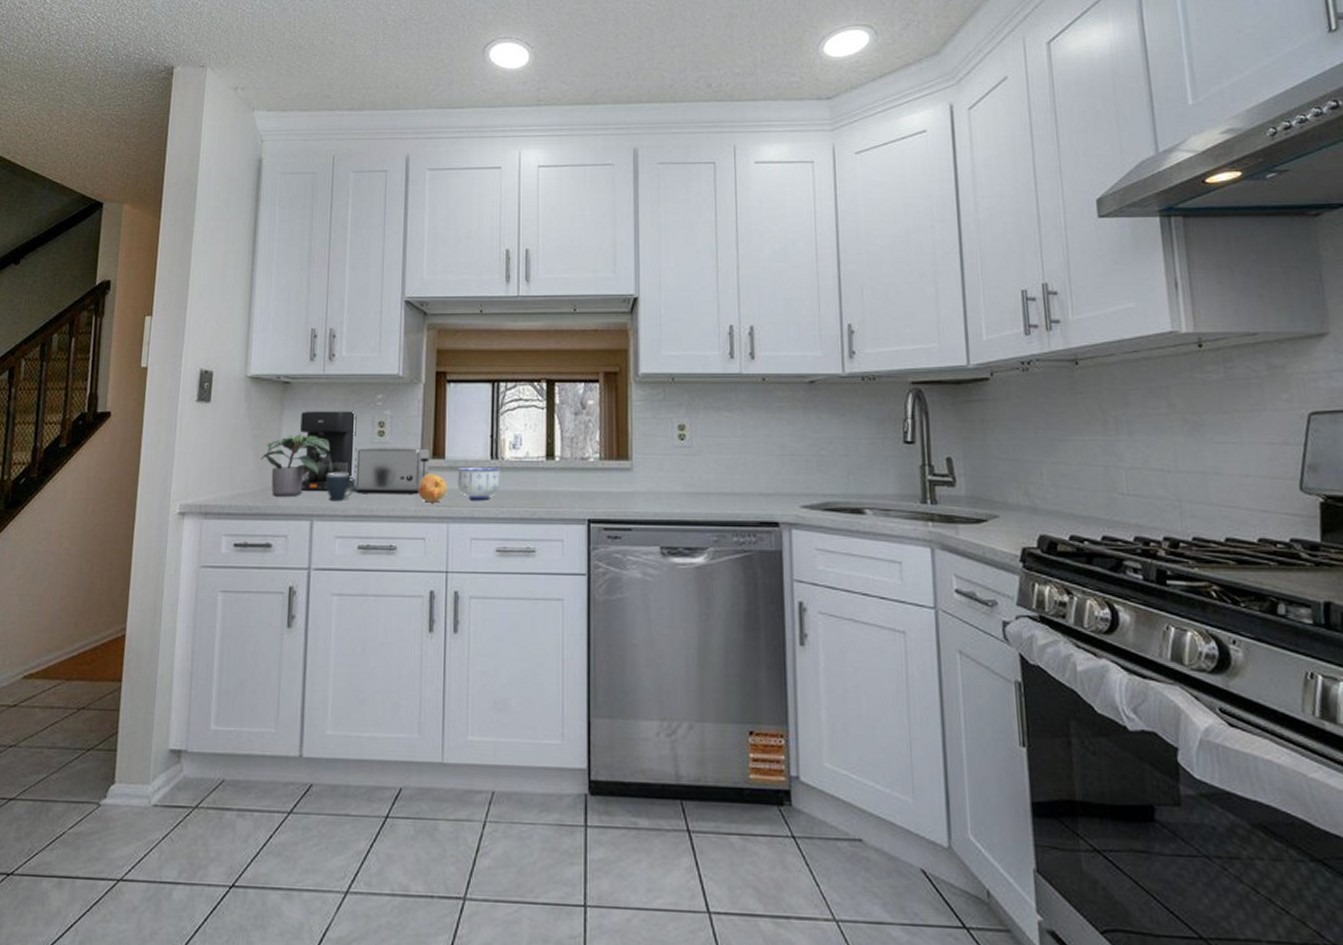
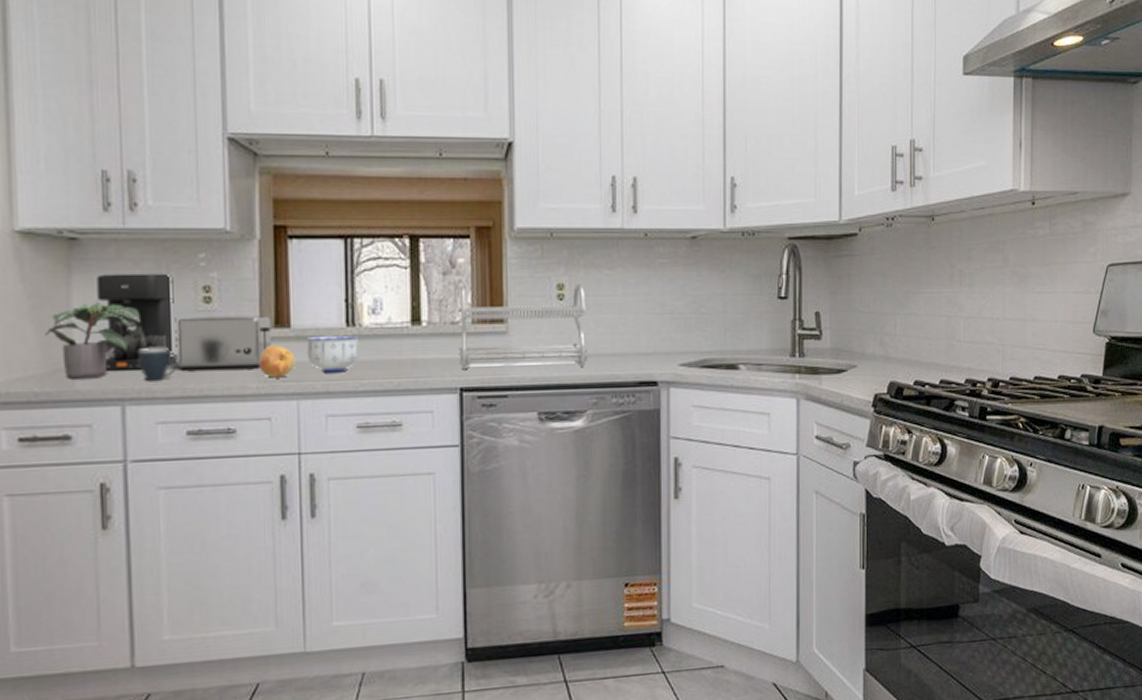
dish rack: none [587,425,708,504] -> present [458,284,588,370]

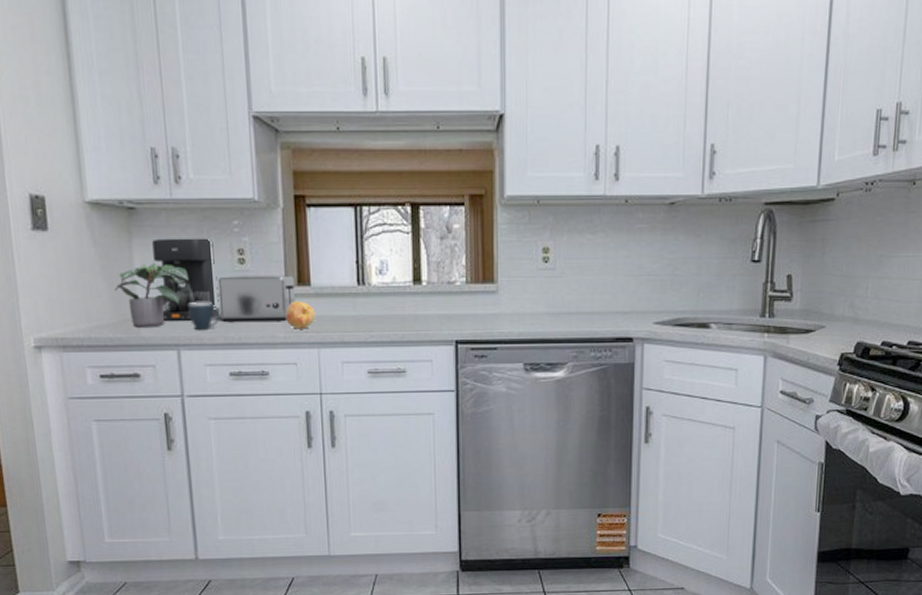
bowl: present [306,335,360,373] -> none [324,292,370,326]
dish rack: present [458,284,588,370] -> none [454,247,571,325]

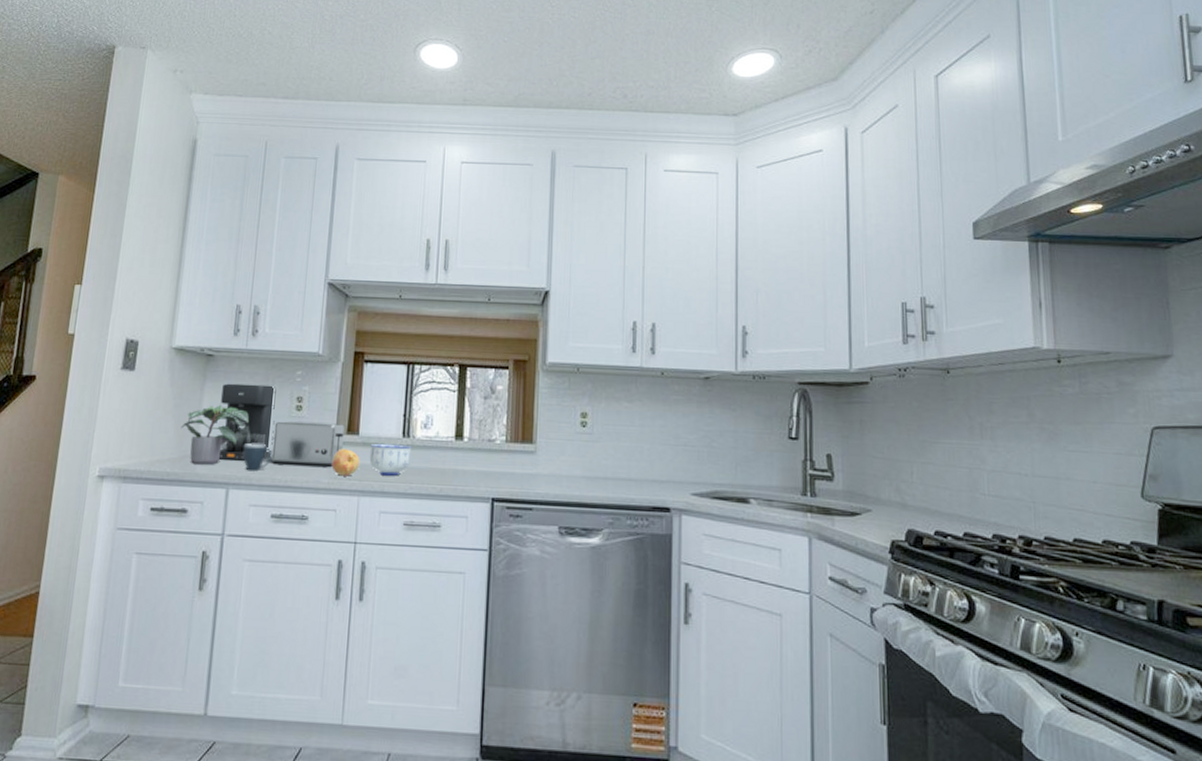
bowl: none [324,292,370,326] -> present [369,443,412,476]

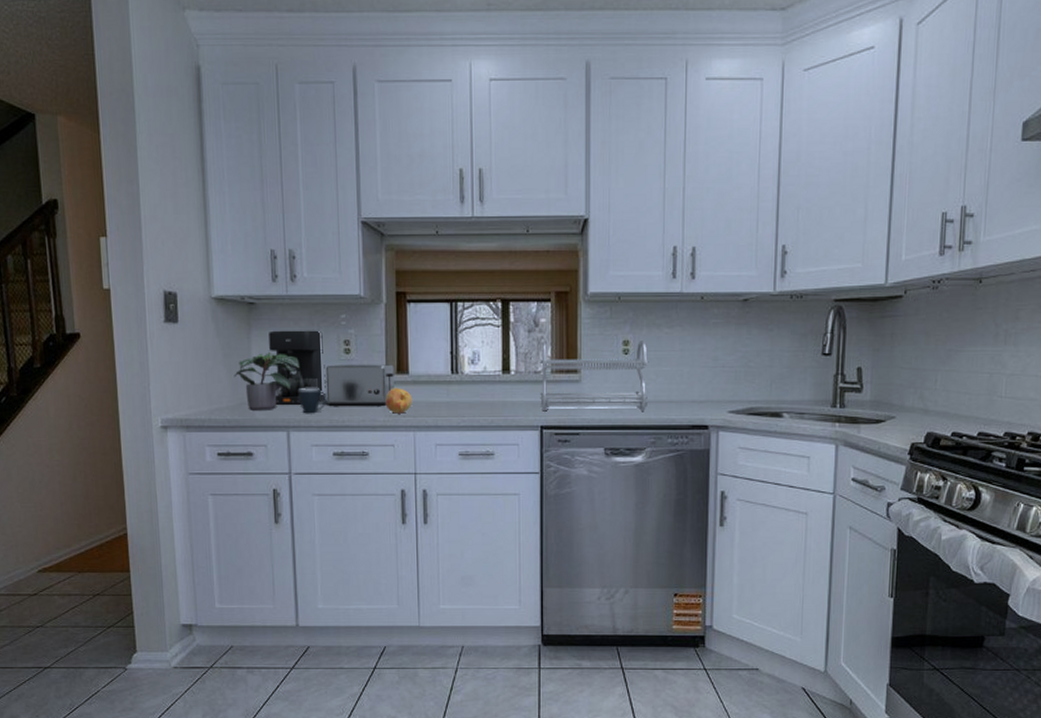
bowl: present [369,443,412,476] -> none [420,380,462,411]
dish rack: none [492,409,608,488] -> present [540,340,649,411]

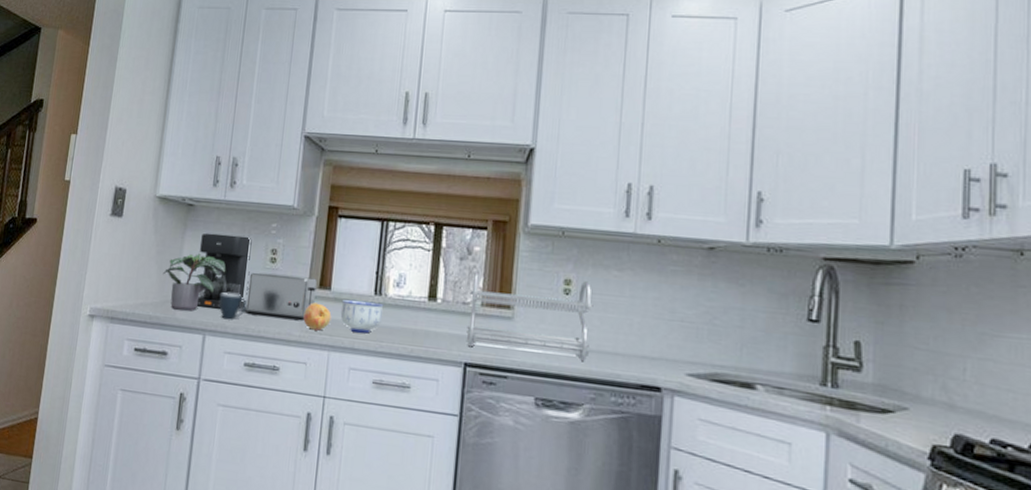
bowl: none [420,380,462,411] -> present [340,299,384,334]

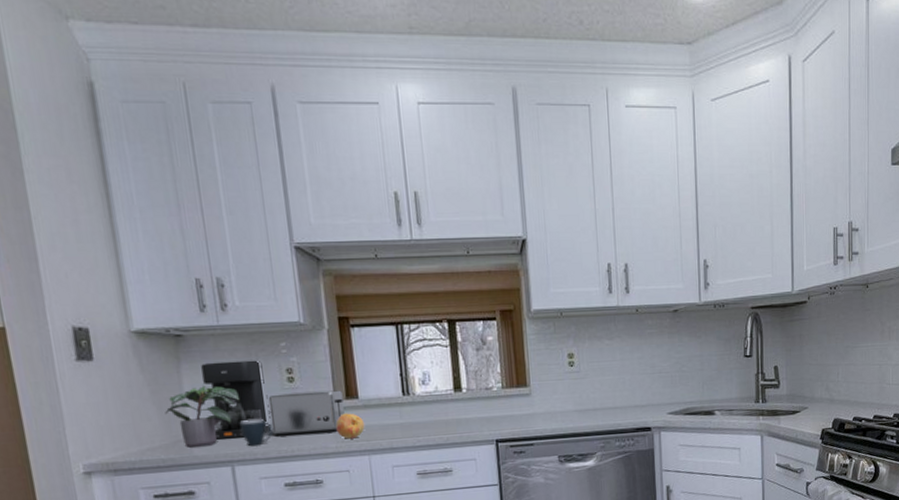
bowl: present [340,299,384,334] -> none [371,402,415,433]
dish rack: present [466,271,593,361] -> none [490,353,595,426]

